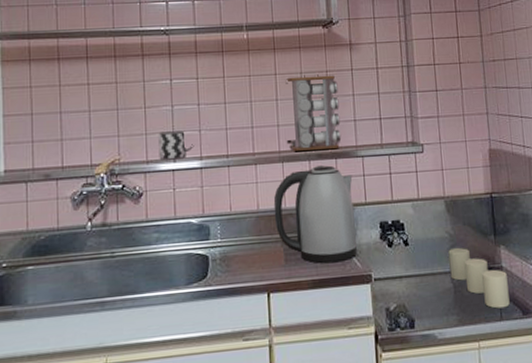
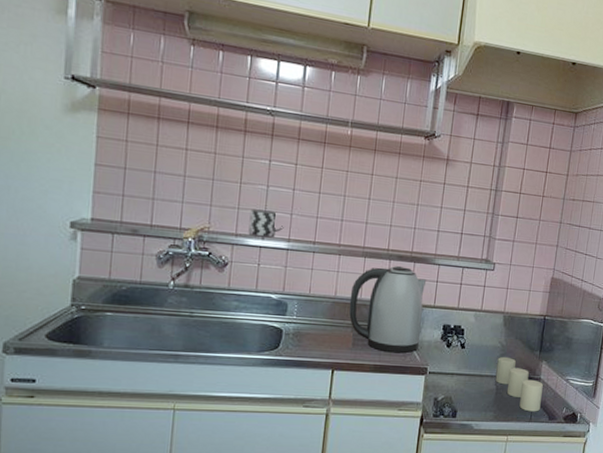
spice rack: present [285,74,341,153] -> none [371,180,429,254]

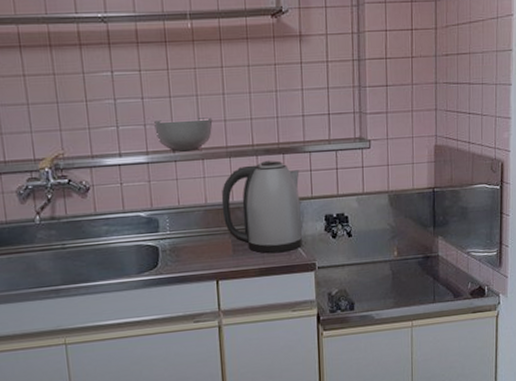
cup: present [248,209,284,238] -> none [102,125,140,155]
bowl: none [300,212,354,246] -> present [154,117,212,152]
canister: present [495,357,543,412] -> none [389,238,443,293]

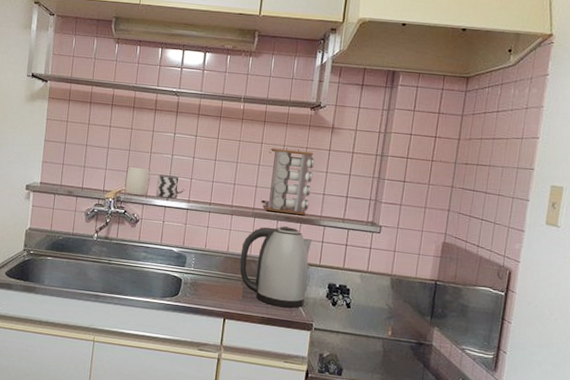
mug: none [59,121,94,159] -> present [124,166,151,196]
cup: none [102,125,140,155] -> present [156,174,185,199]
bowl: present [154,117,212,152] -> none [198,177,245,207]
spice rack: none [232,67,288,148] -> present [261,148,315,216]

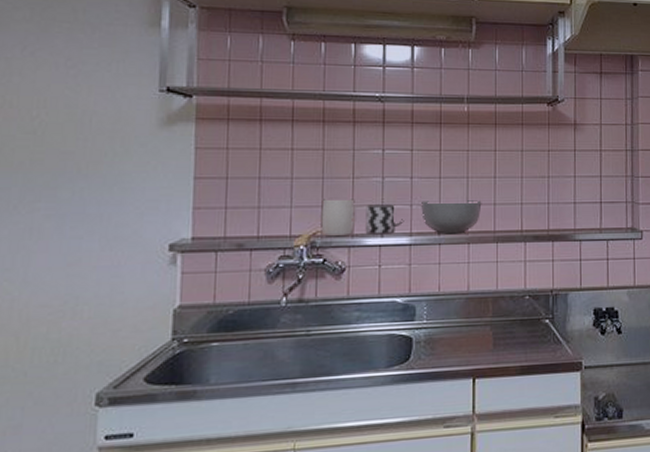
bowl: none [198,177,245,207] -> present [421,200,481,235]
kettle: present [239,226,313,308] -> none [485,247,570,349]
spice rack: present [261,148,315,216] -> none [502,153,560,234]

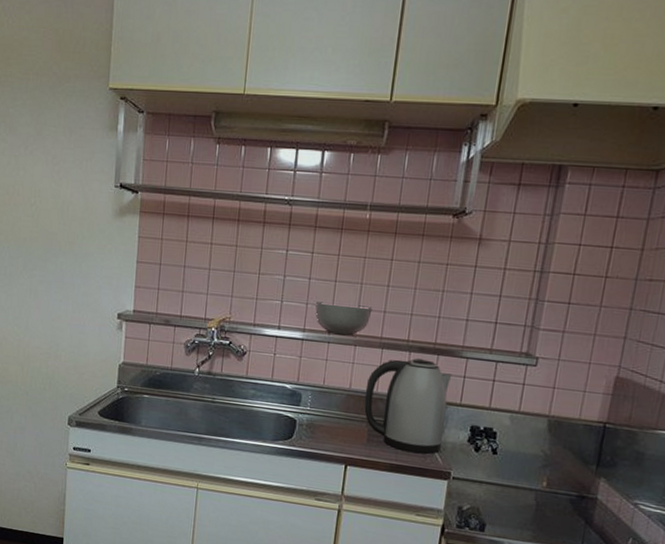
mug: present [321,199,356,237] -> none [229,290,259,325]
cup: present [365,204,404,235] -> none [265,299,300,328]
kettle: none [485,247,570,349] -> present [364,358,452,454]

